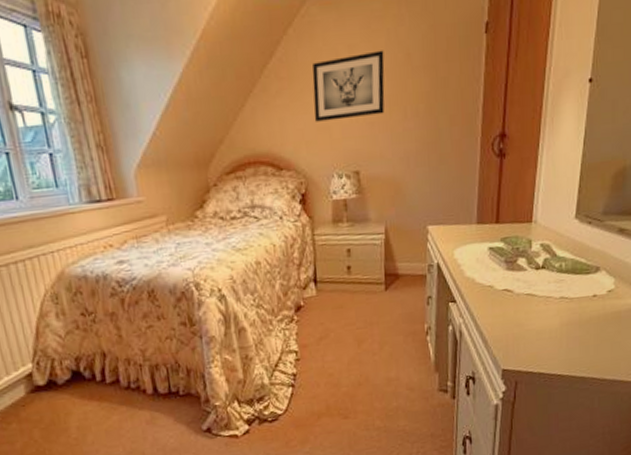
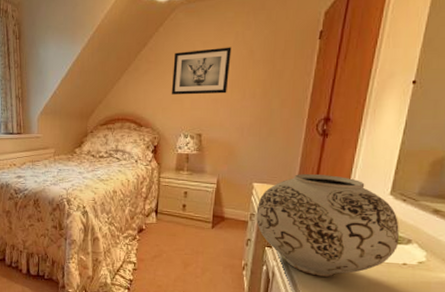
vase: none [434,203,588,327] -> present [256,174,400,277]

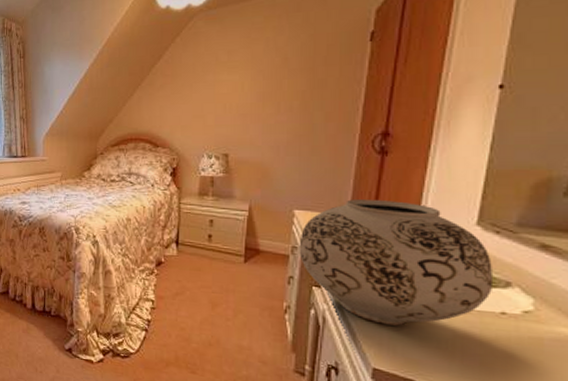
wall art: present [171,47,232,95] -> none [191,55,262,111]

